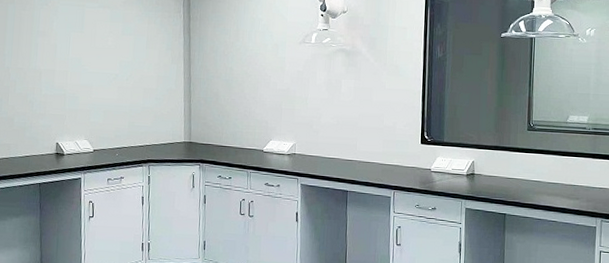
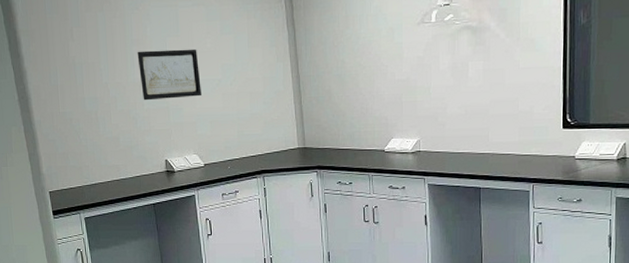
wall art: none [41,42,99,88] -> present [137,49,201,101]

